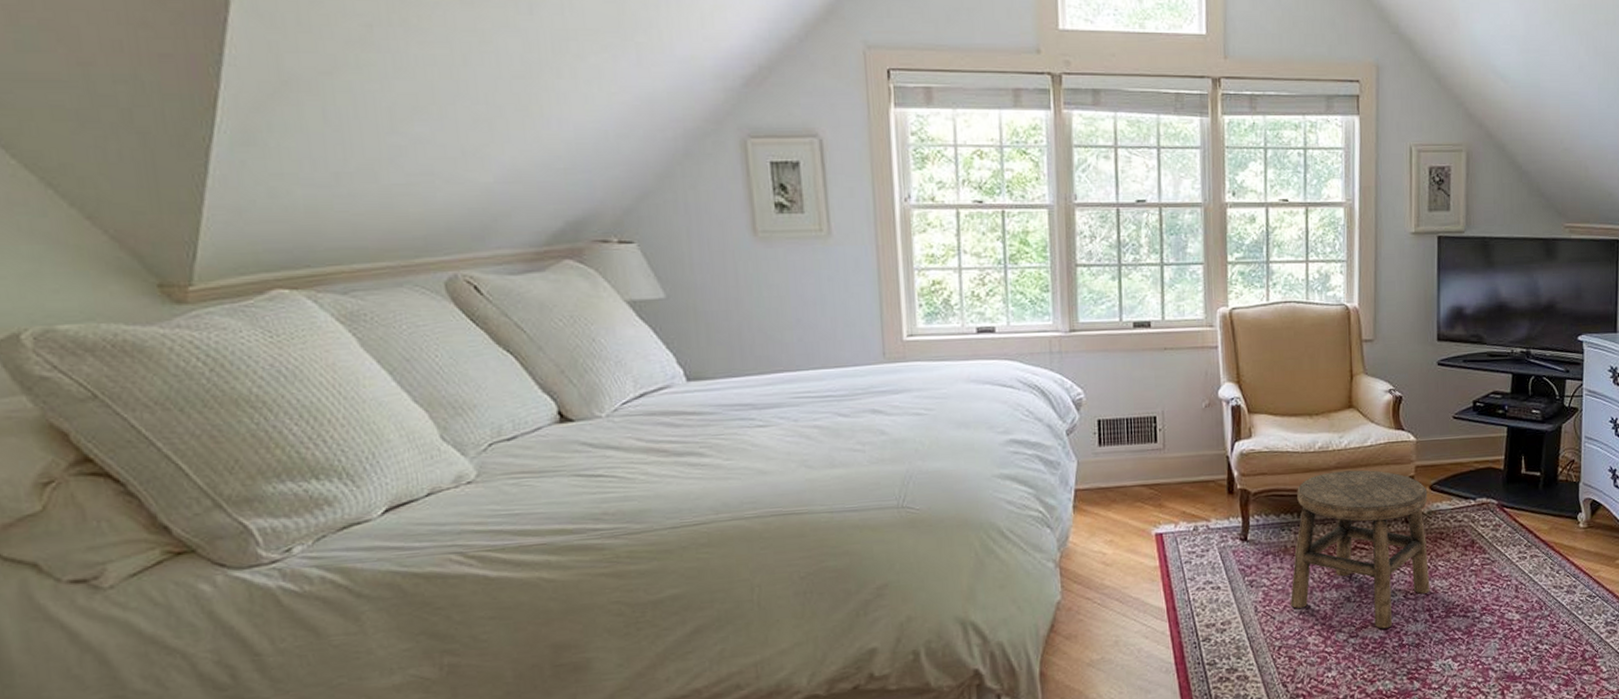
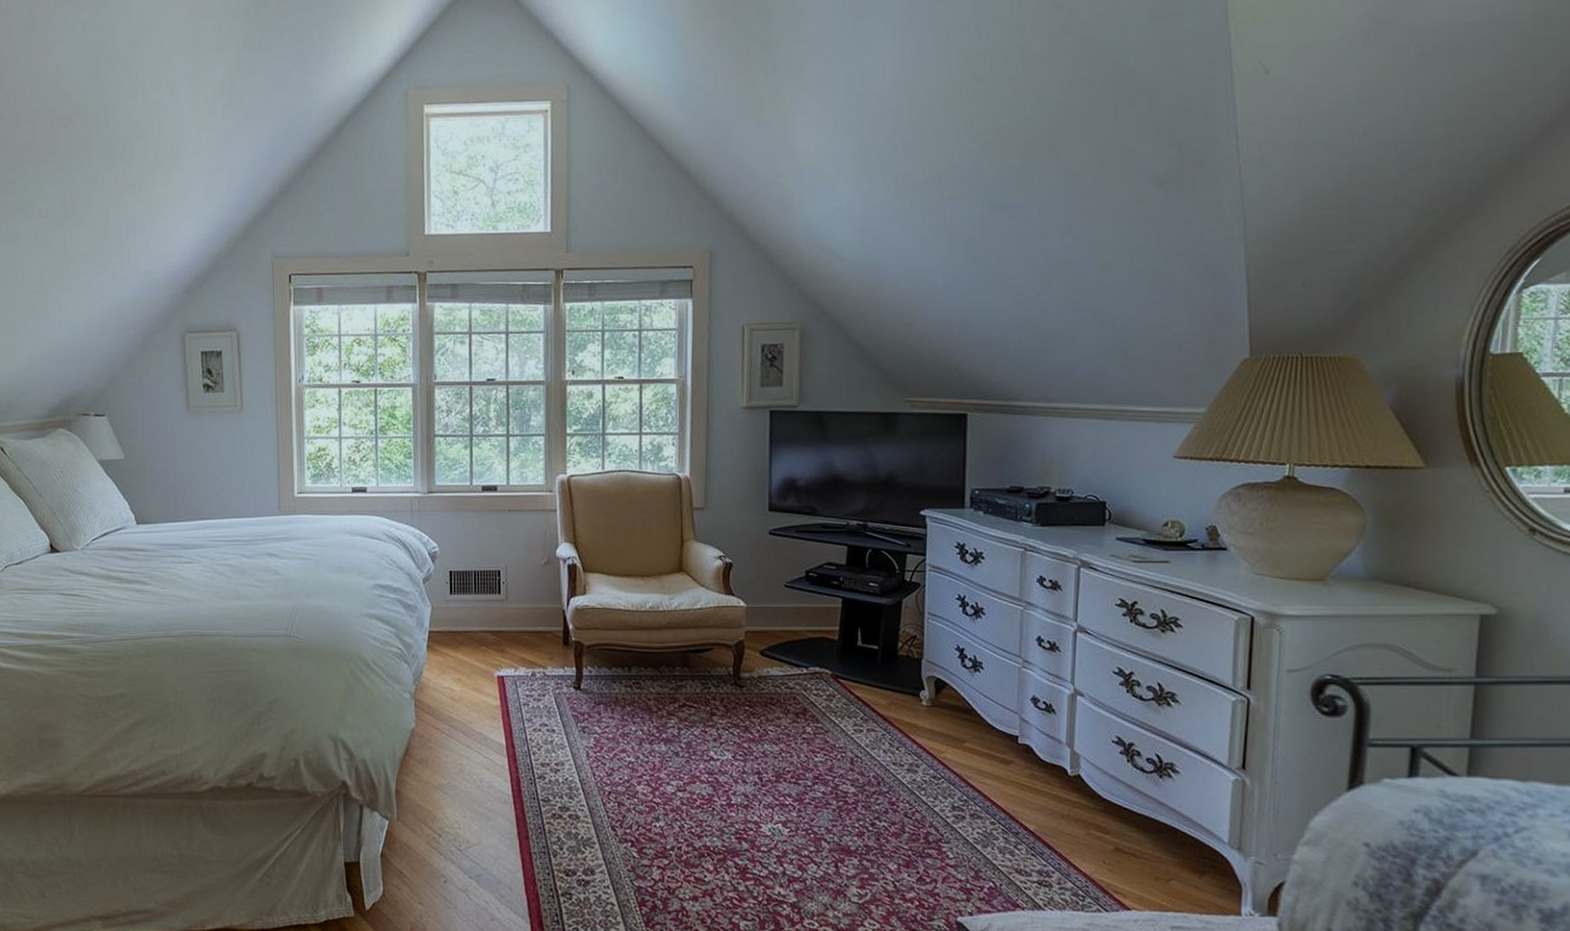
stool: present [1291,470,1430,629] -> none [621,631,760,786]

